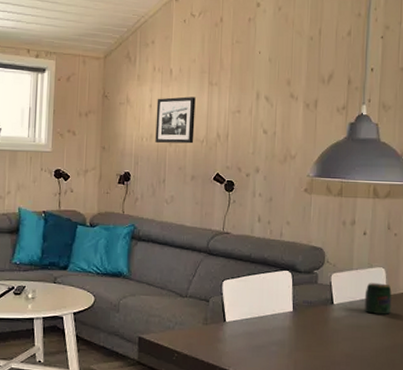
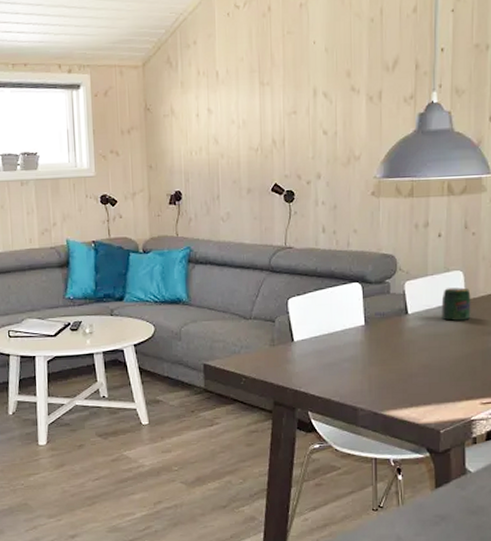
picture frame: present [155,96,196,144] -> none [204,100,248,156]

